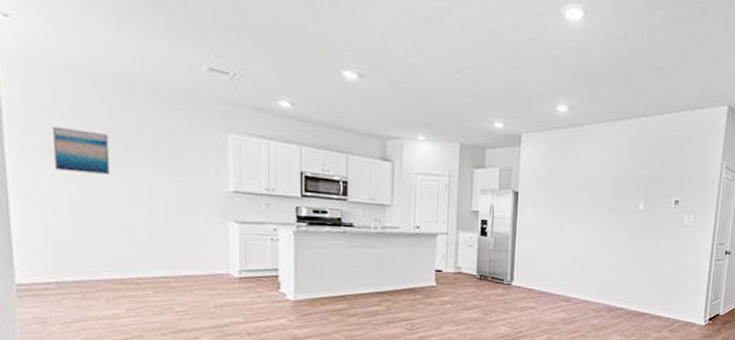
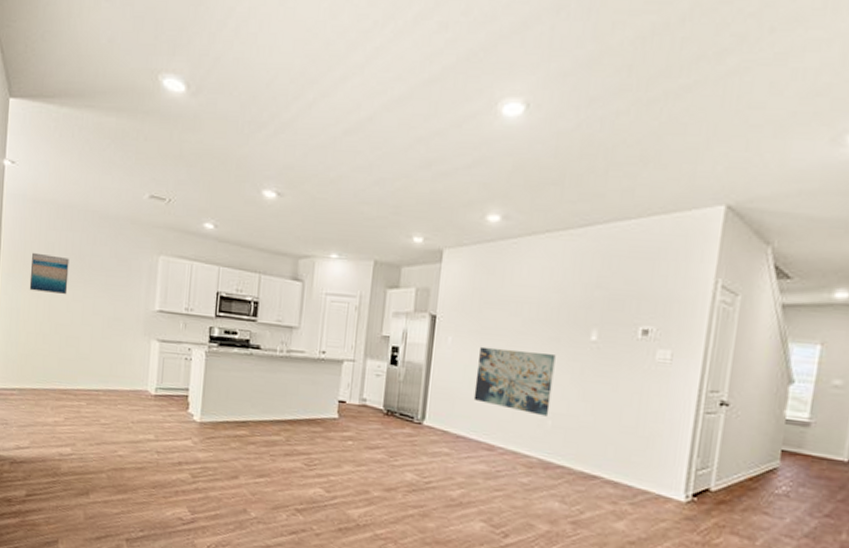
wall art: none [552,217,614,271] -> present [473,346,556,417]

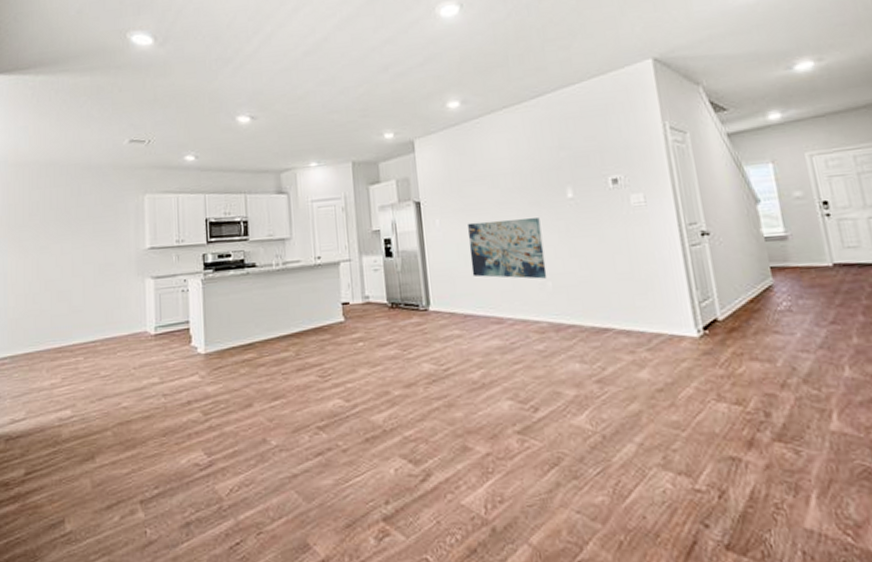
wall art: present [29,252,70,295] -> none [16,213,55,252]

